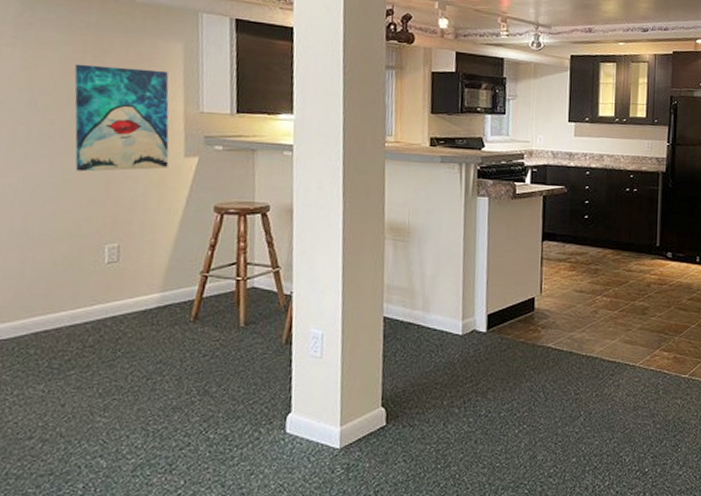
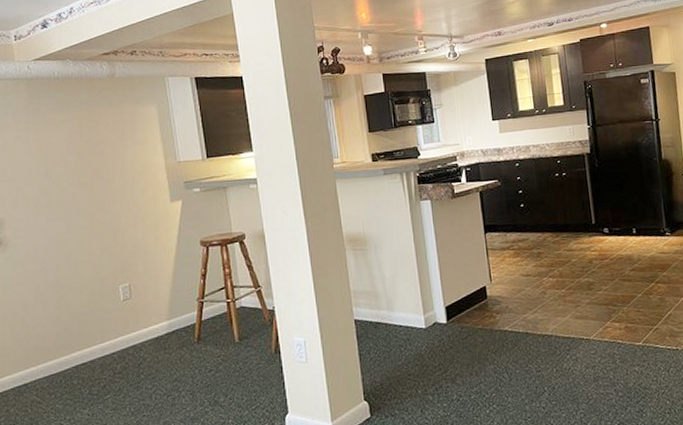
wall art: present [74,64,169,172] -> none [76,131,159,227]

